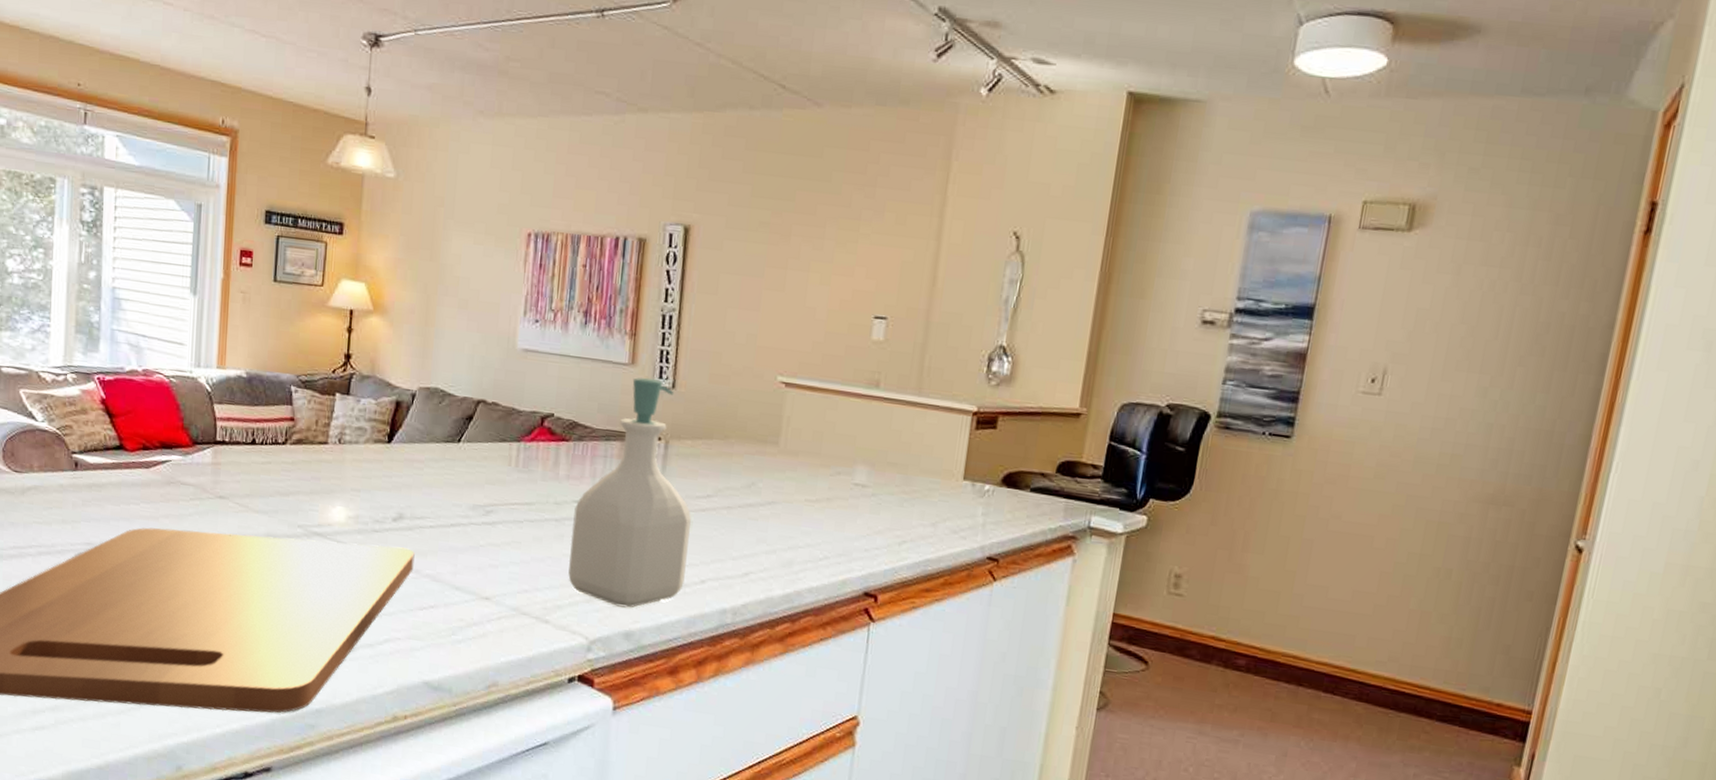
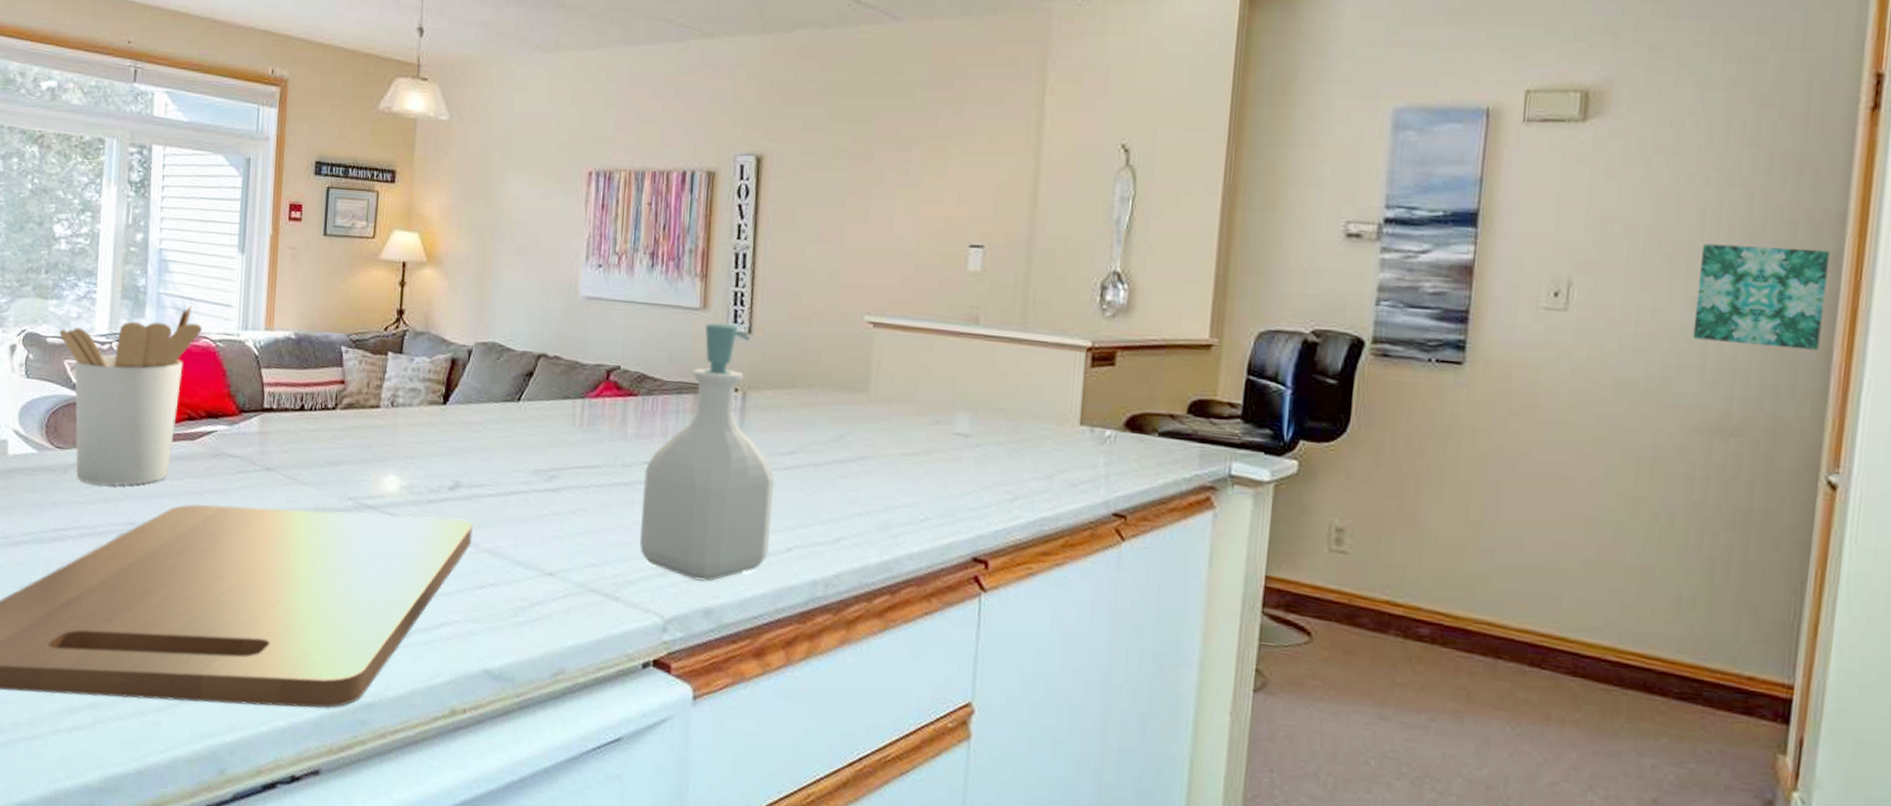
utensil holder: none [14,342,155,509] -> present [59,305,202,486]
wall art: none [1480,342,1598,437] -> present [1692,243,1829,351]

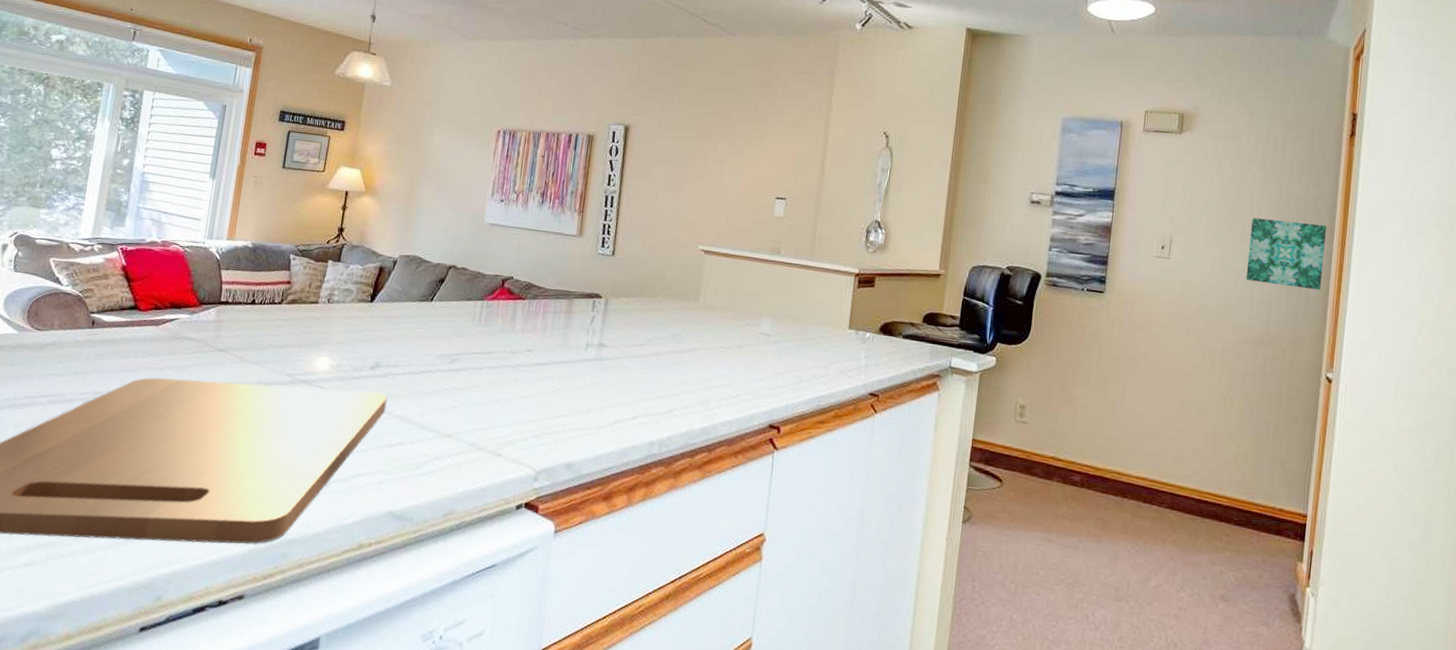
utensil holder: present [59,305,202,486] -> none [47,218,173,362]
soap bottle: present [639,322,774,582] -> none [520,246,626,442]

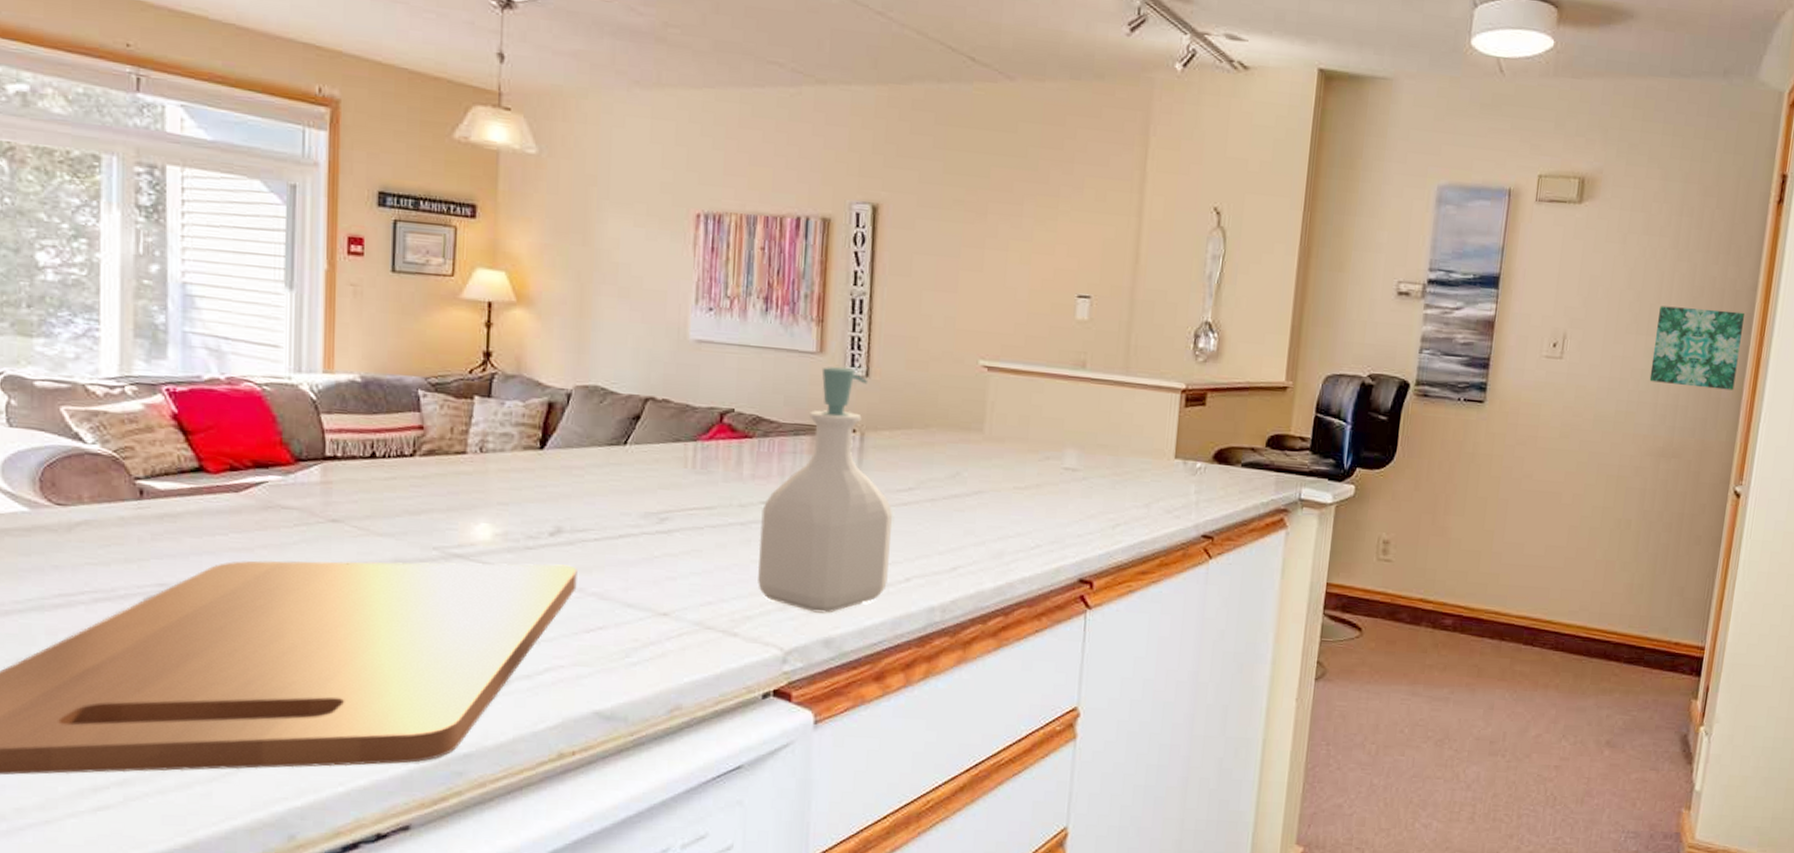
soap bottle: none [520,246,626,442] -> present [757,366,892,613]

